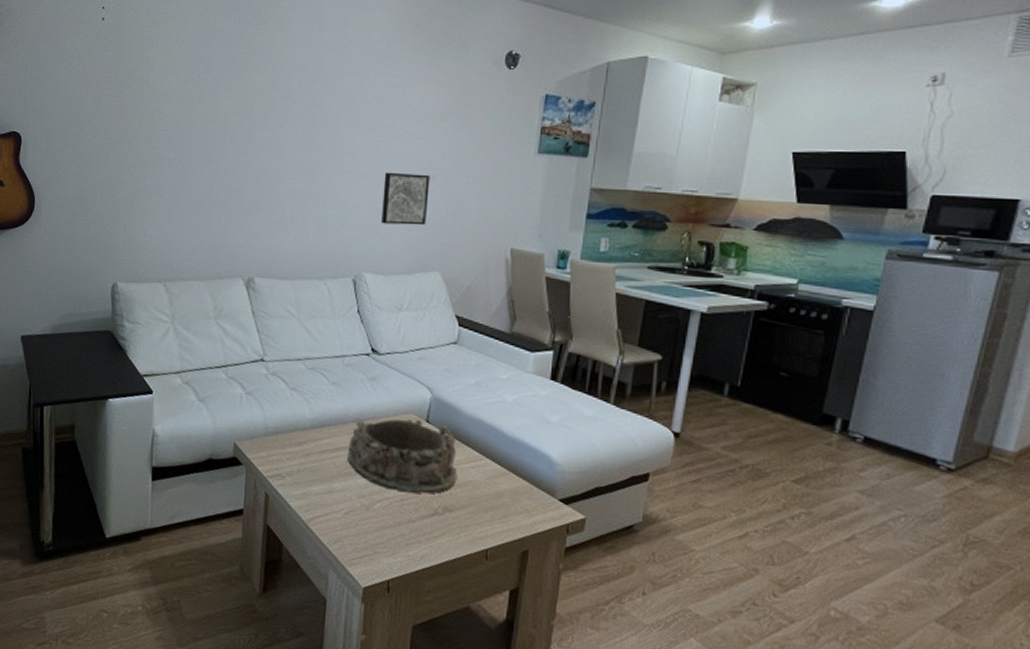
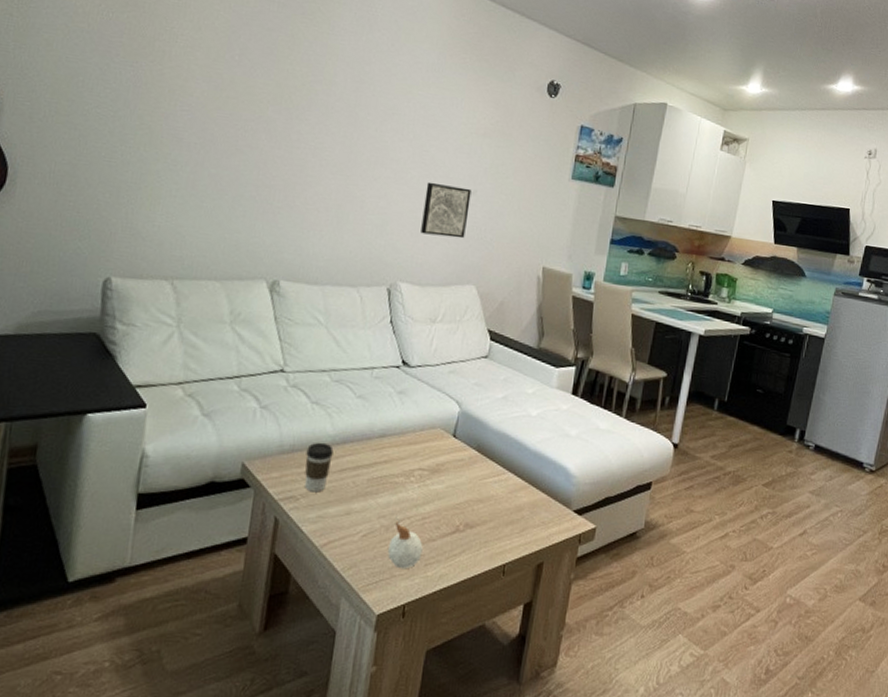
coffee cup: none [288,425,313,472] -> present [305,442,334,493]
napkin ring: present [347,419,458,494] -> none [369,433,481,511]
candle: none [369,496,403,548] -> present [387,515,423,570]

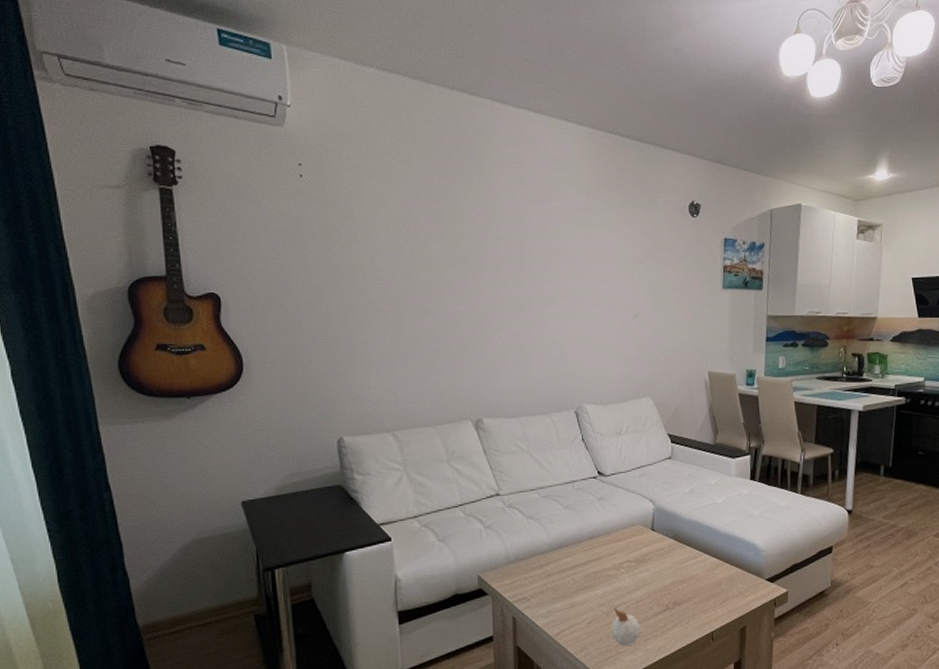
coffee cup: present [305,442,334,493] -> none [529,550,552,592]
wall art: present [421,181,472,239] -> none [594,312,636,359]

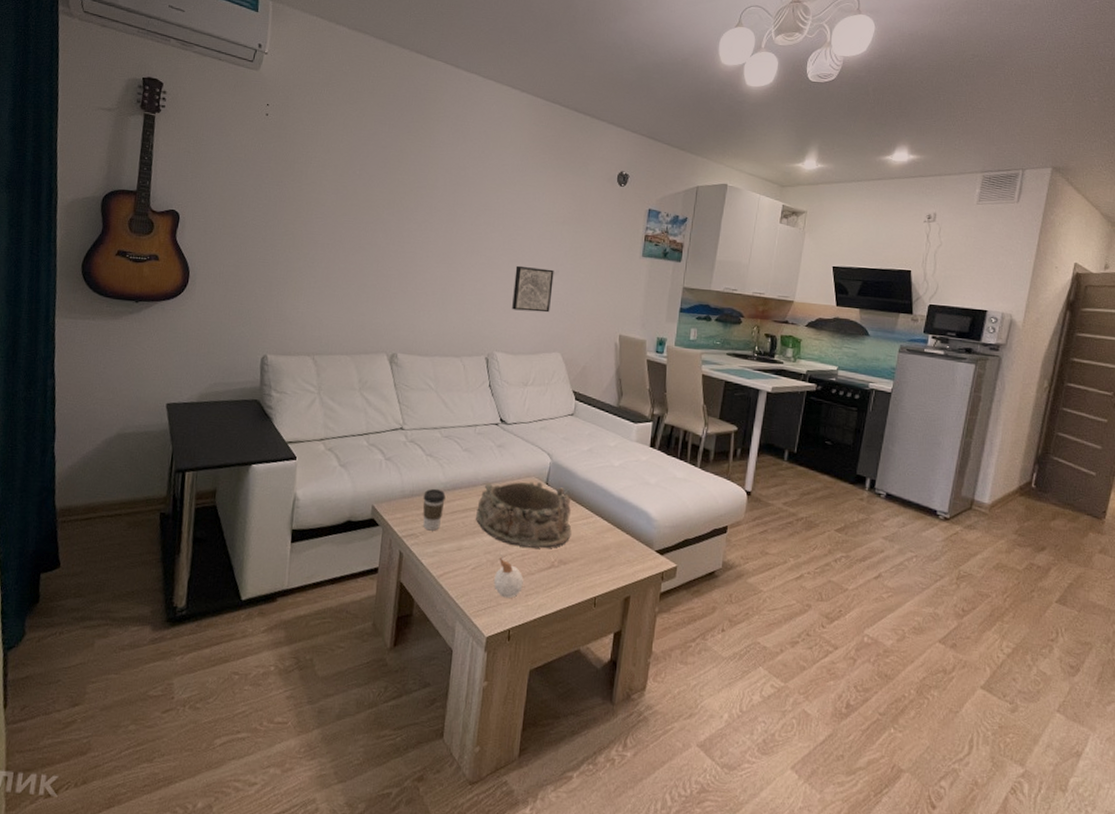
coffee cup: none [529,550,552,592] -> present [422,488,446,531]
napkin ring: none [585,528,683,595] -> present [476,481,572,549]
wall art: none [594,312,636,359] -> present [512,265,554,313]

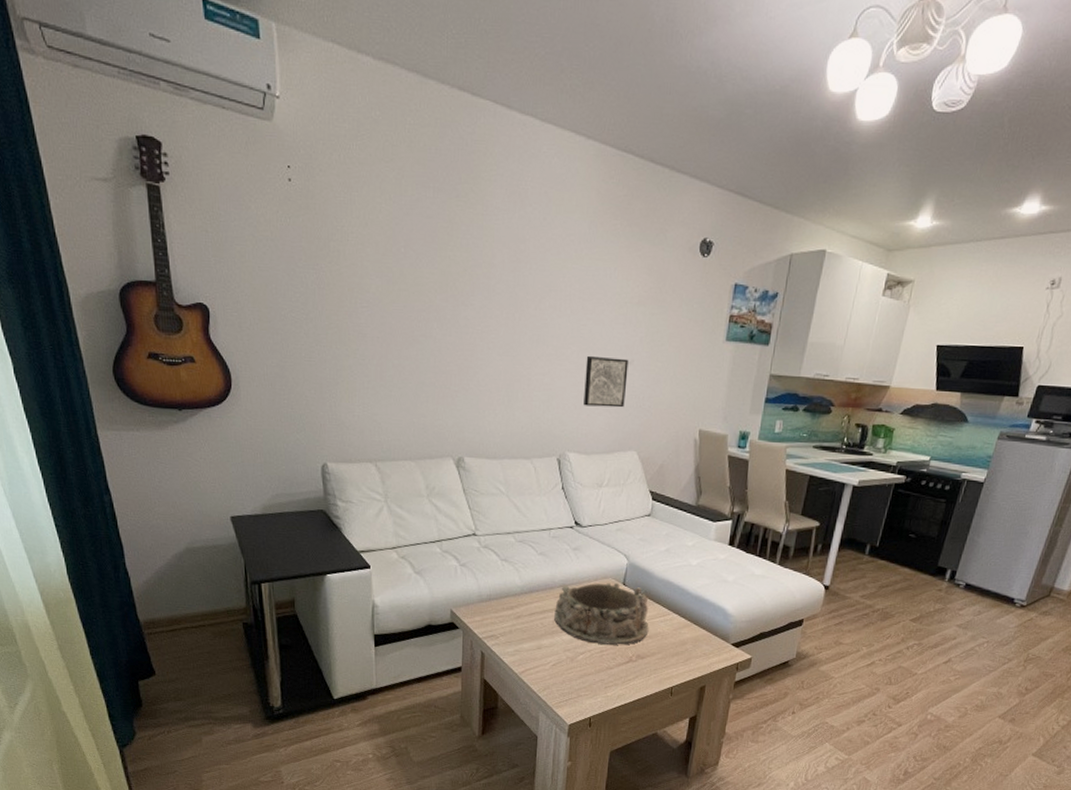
coffee cup: present [422,488,446,531] -> none [501,592,523,632]
candle: present [493,552,524,599] -> none [573,649,603,691]

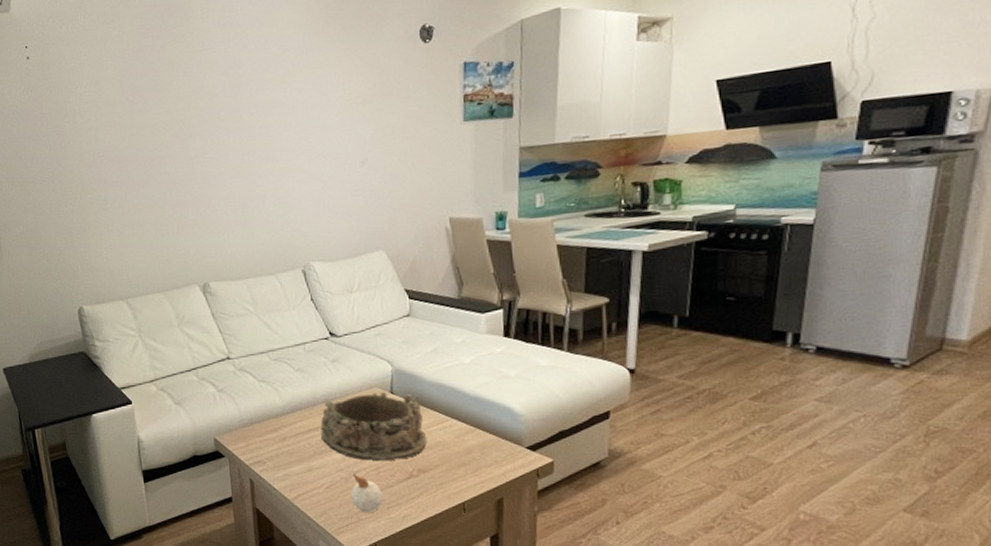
candle: none [573,649,603,691] -> present [350,468,383,513]
wall art: present [584,355,629,408] -> none [318,159,364,213]

